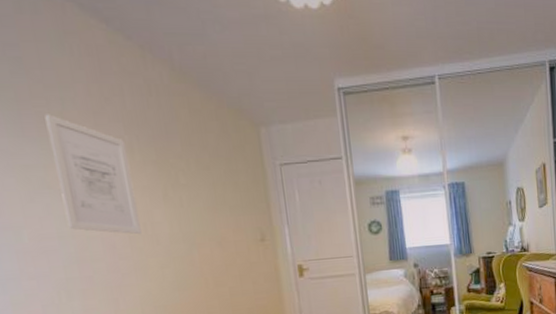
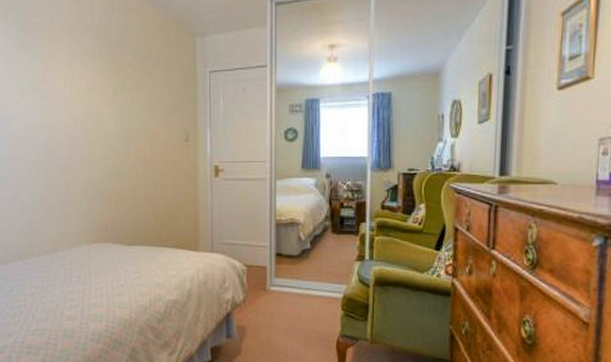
wall art: present [44,114,142,235] -> none [38,29,93,129]

